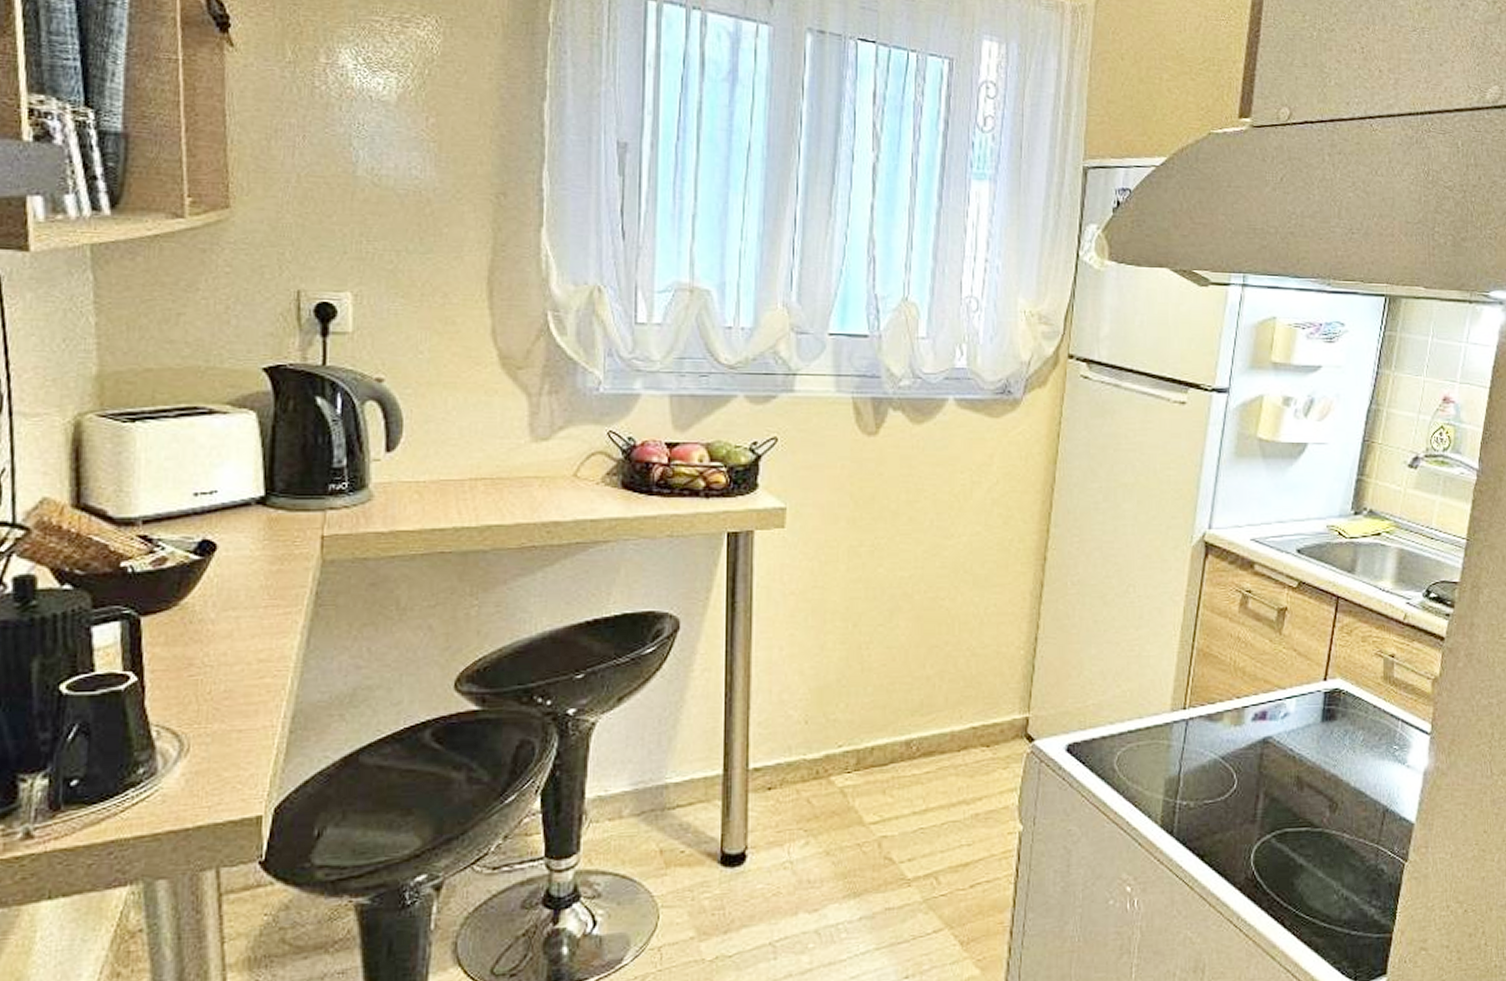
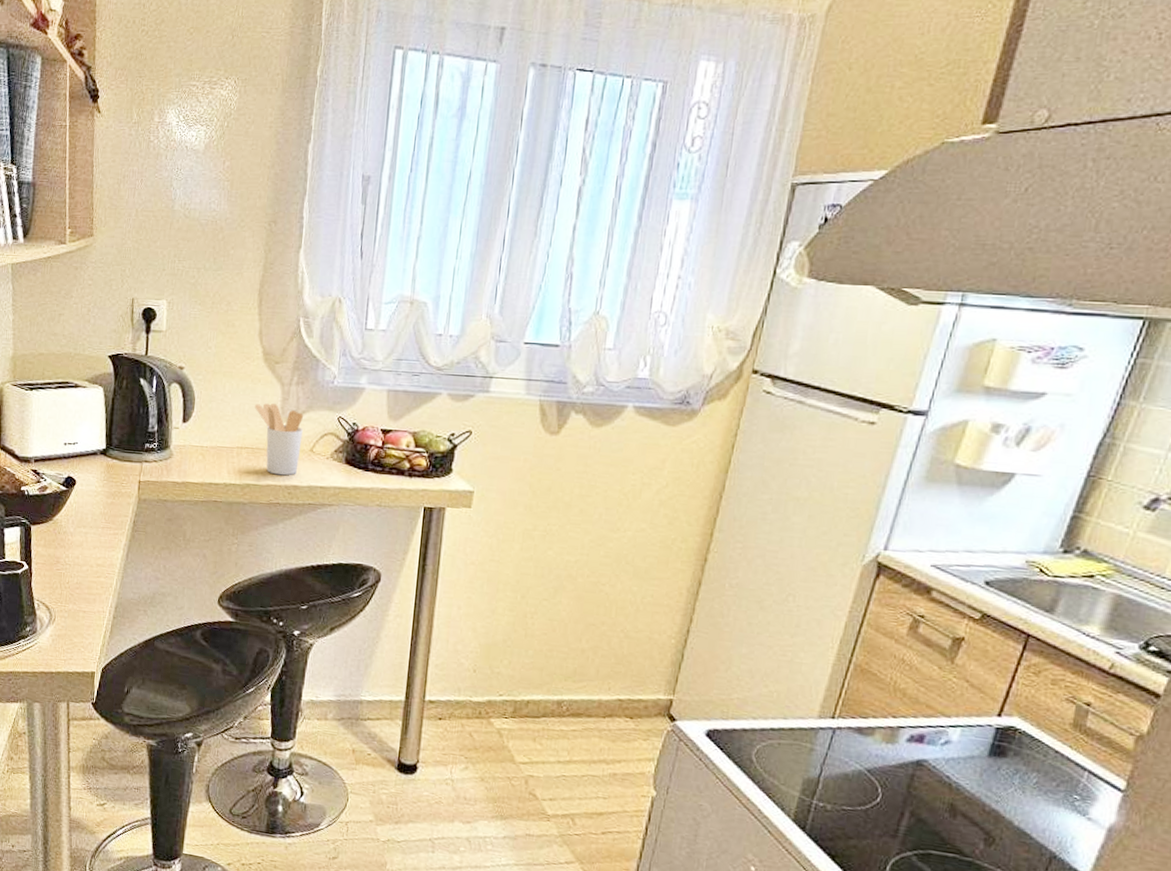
utensil holder: none [492,420,562,510] -> present [255,403,304,476]

